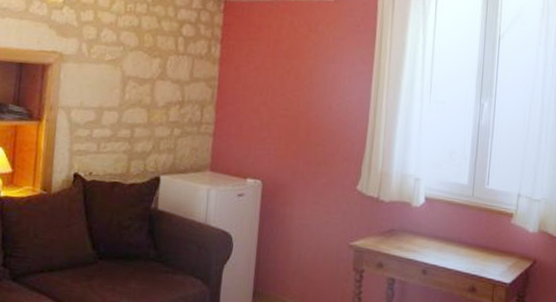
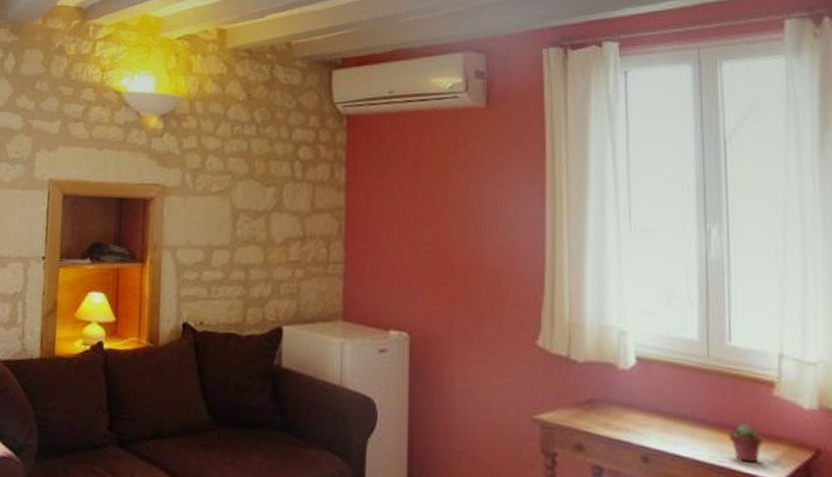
potted succulent: none [480,244,501,271] -> present [729,424,762,463]

